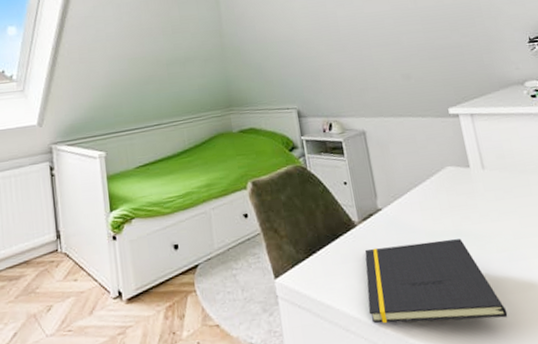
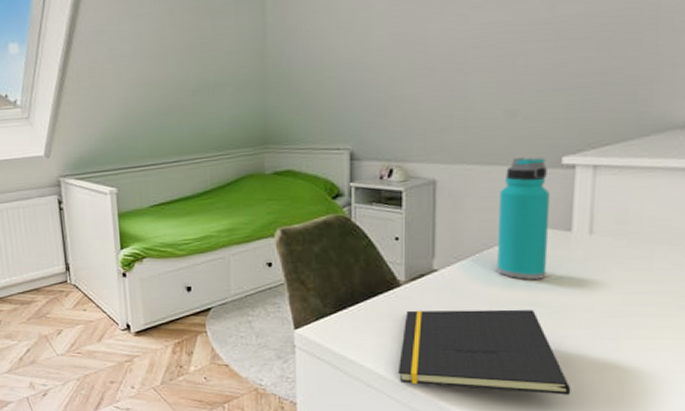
water bottle: none [412,110,462,212] -> present [497,157,551,280]

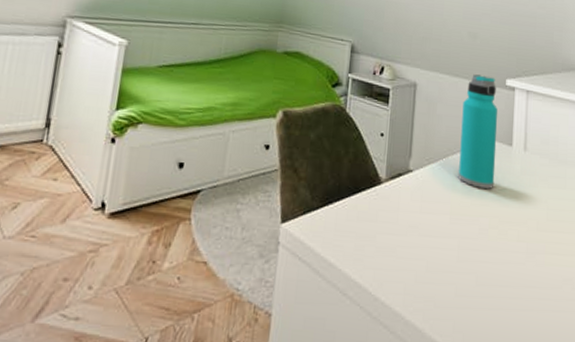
notepad: present [397,309,571,395] -> none [371,210,512,311]

